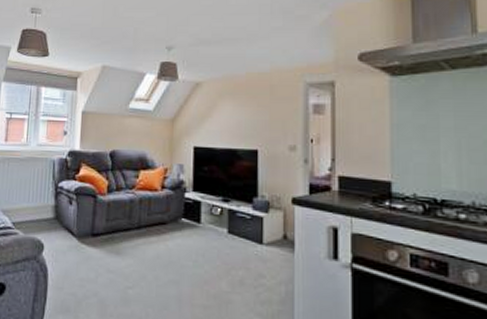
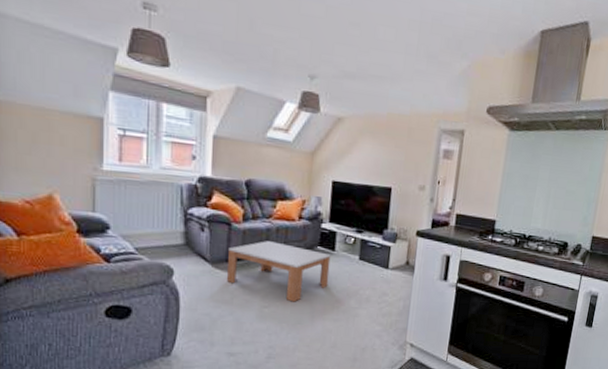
coffee table: none [92,213,197,283] -> present [227,241,331,302]

